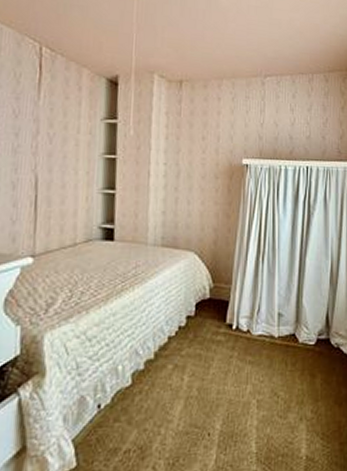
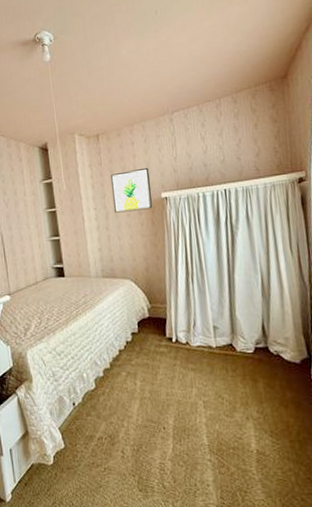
wall art: none [187,127,233,175] -> present [110,167,152,213]

